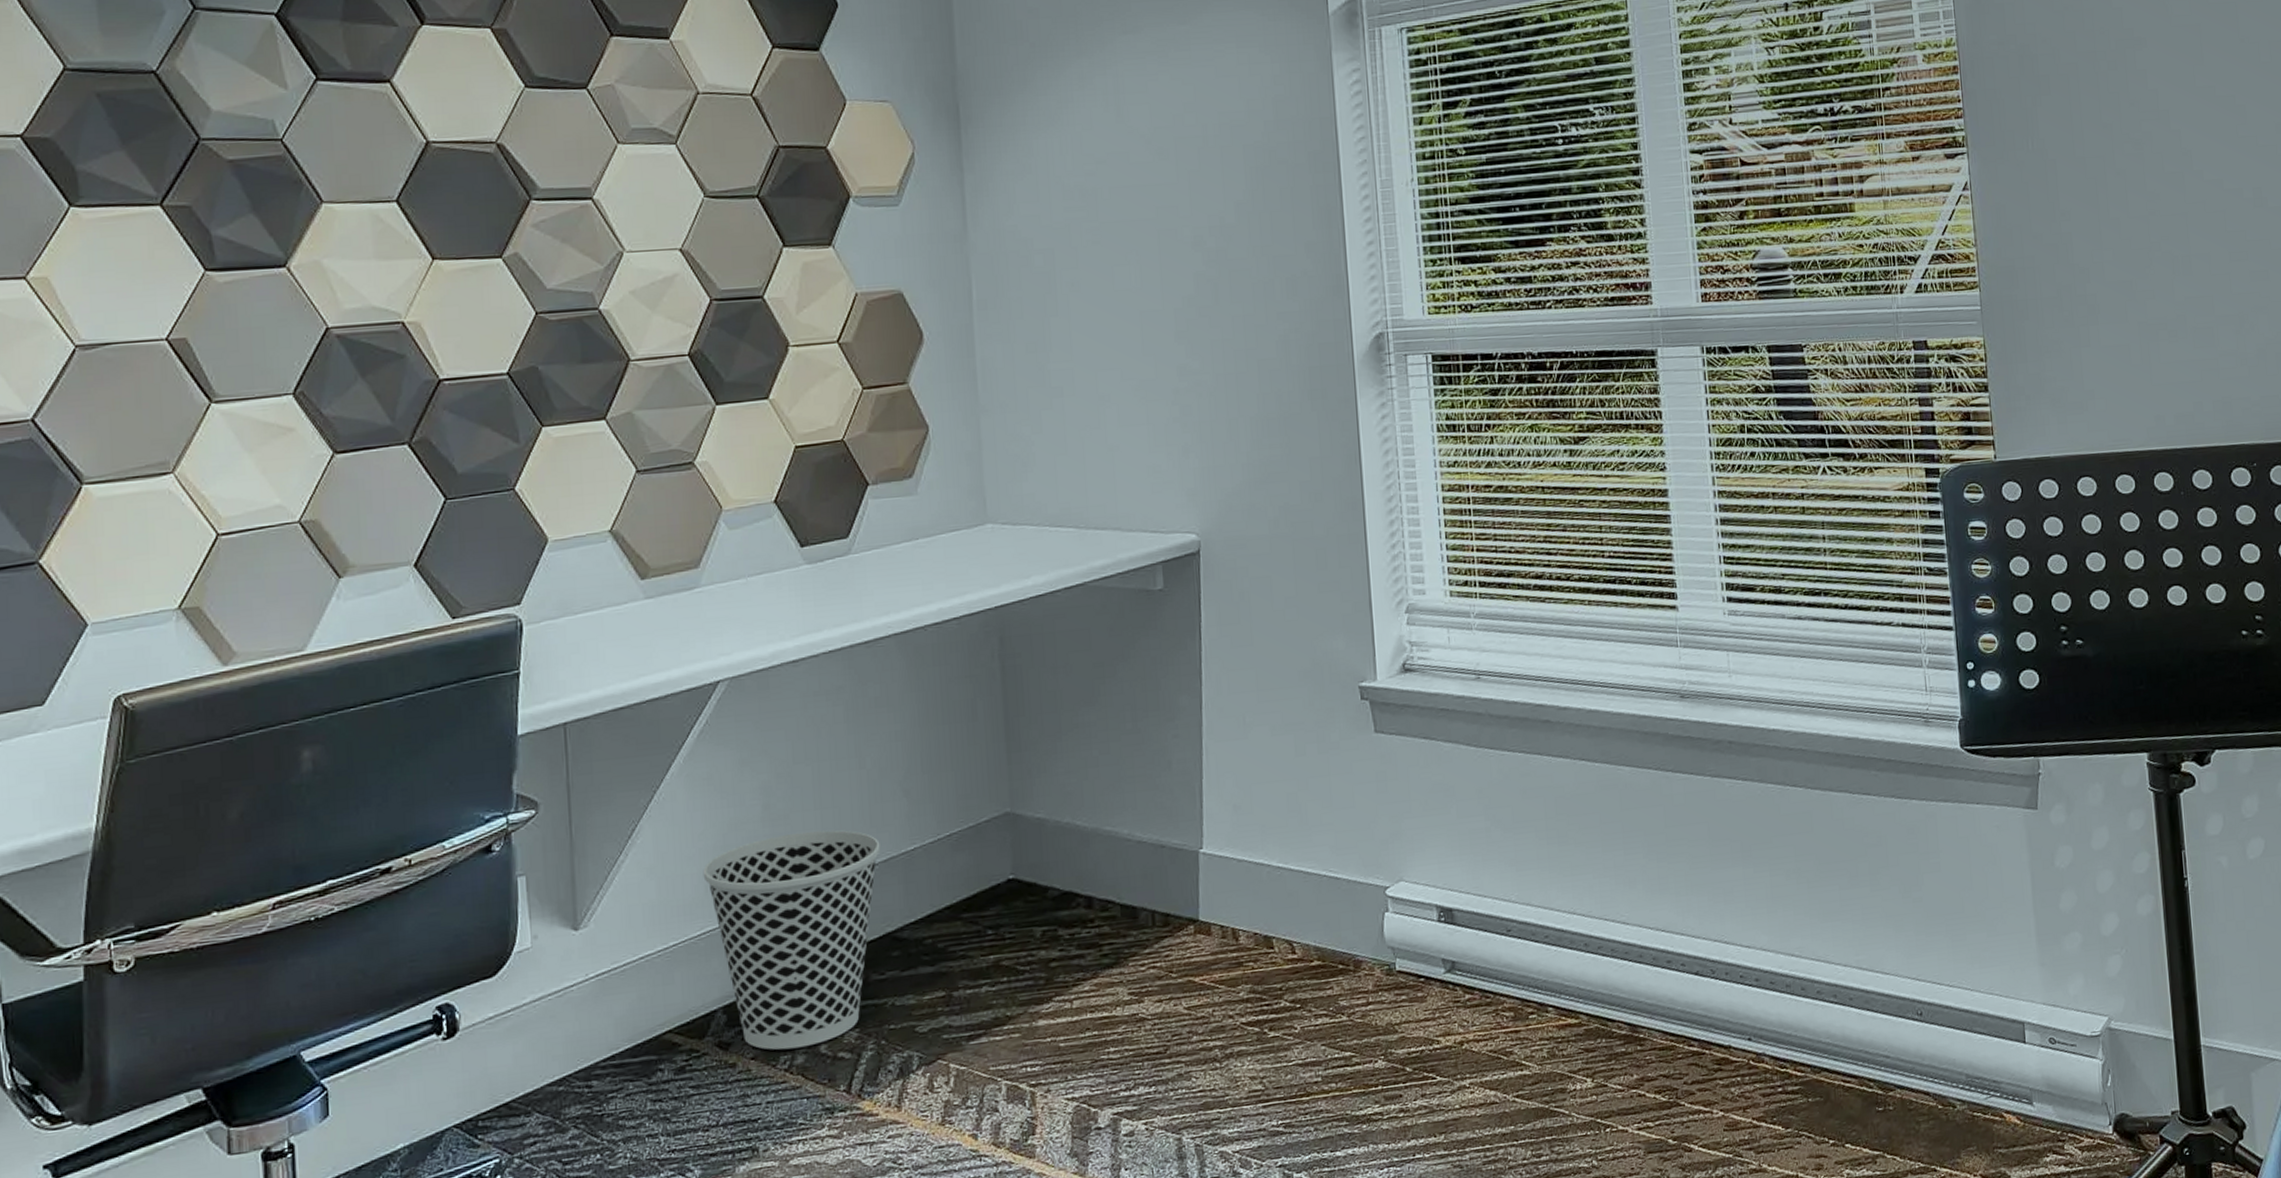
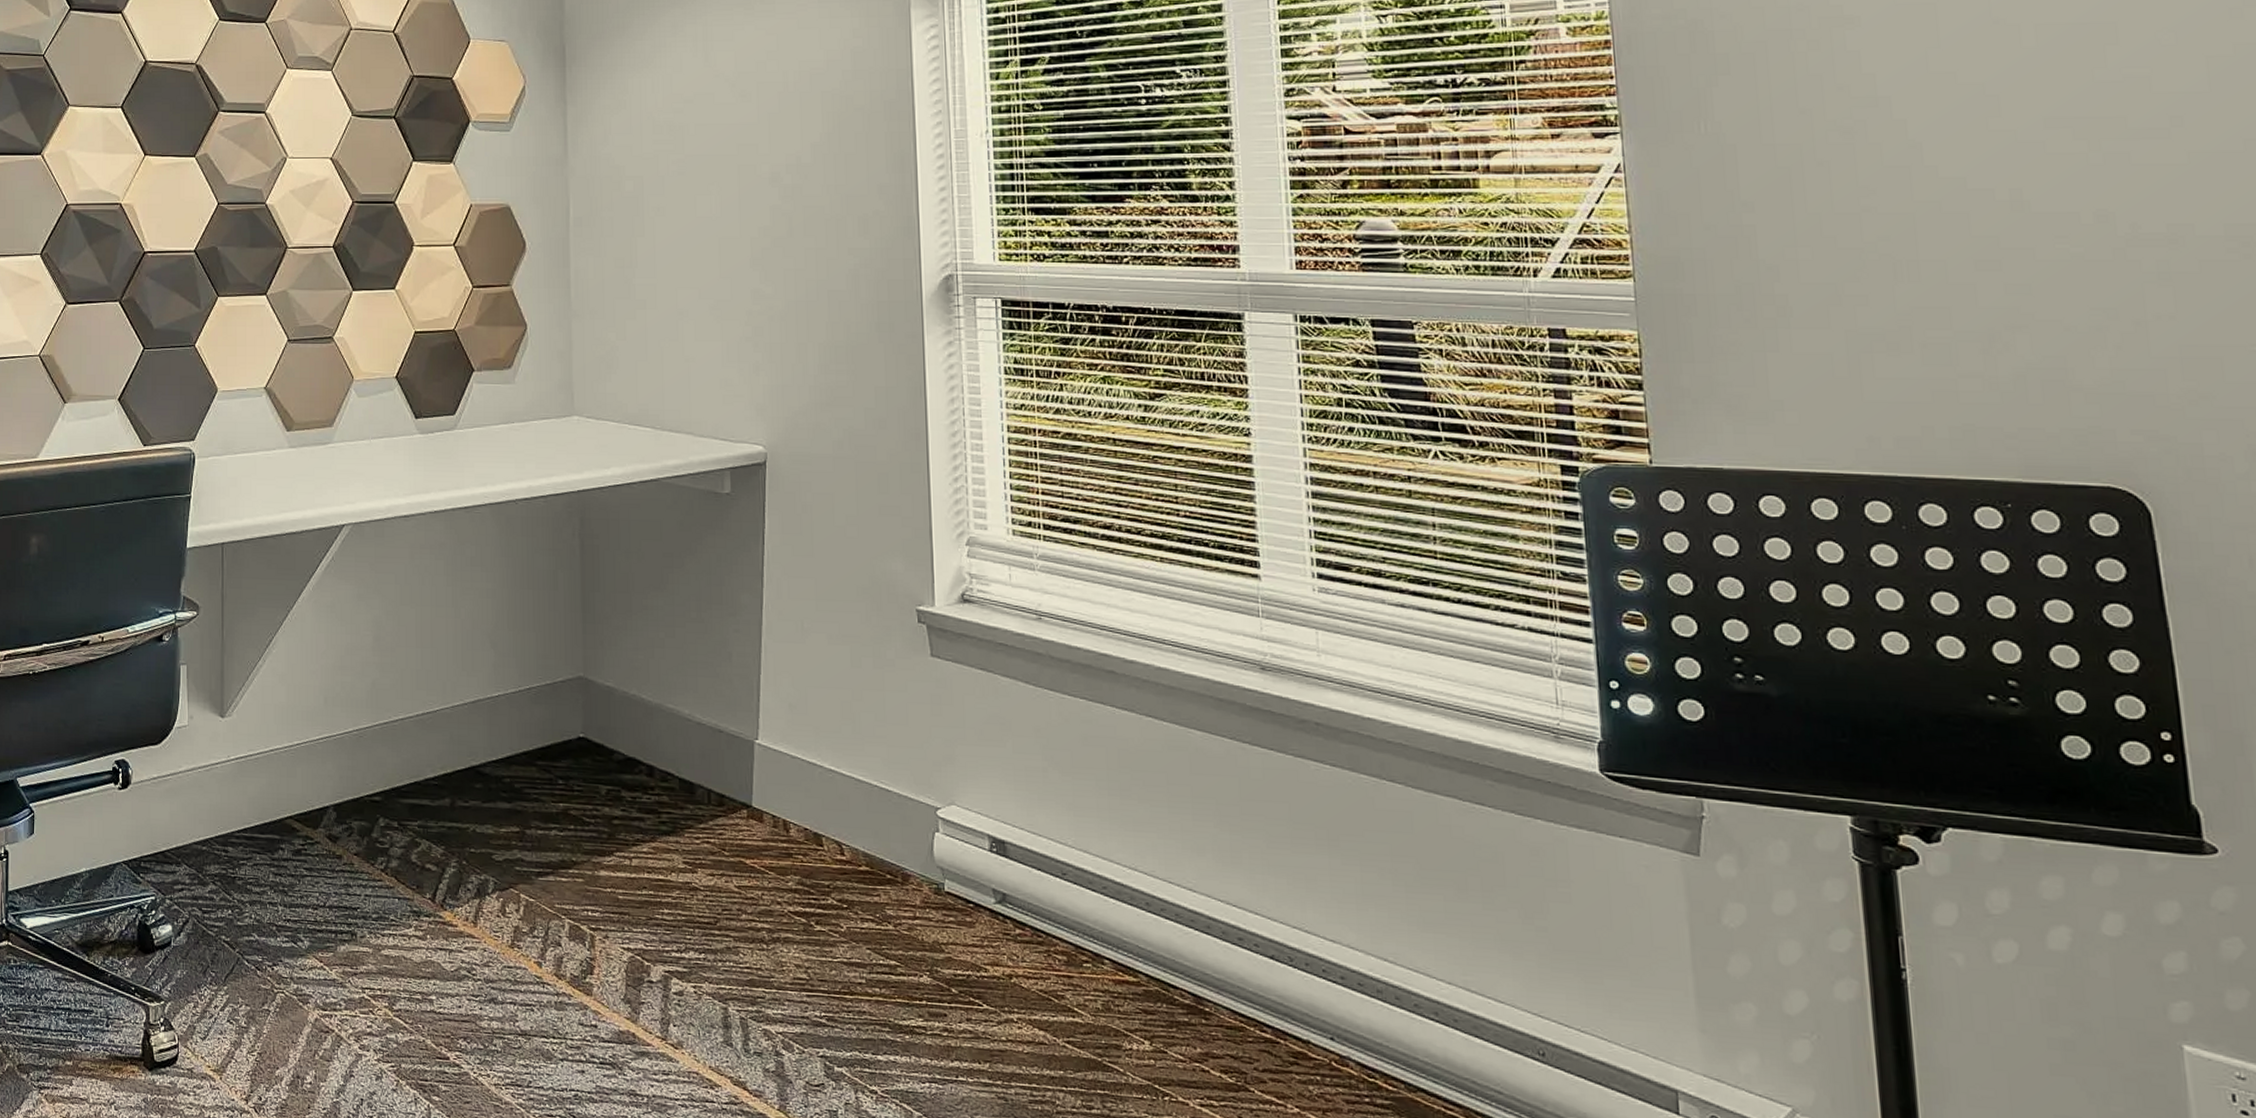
wastebasket: present [703,830,881,1050] -> none [323,665,470,854]

